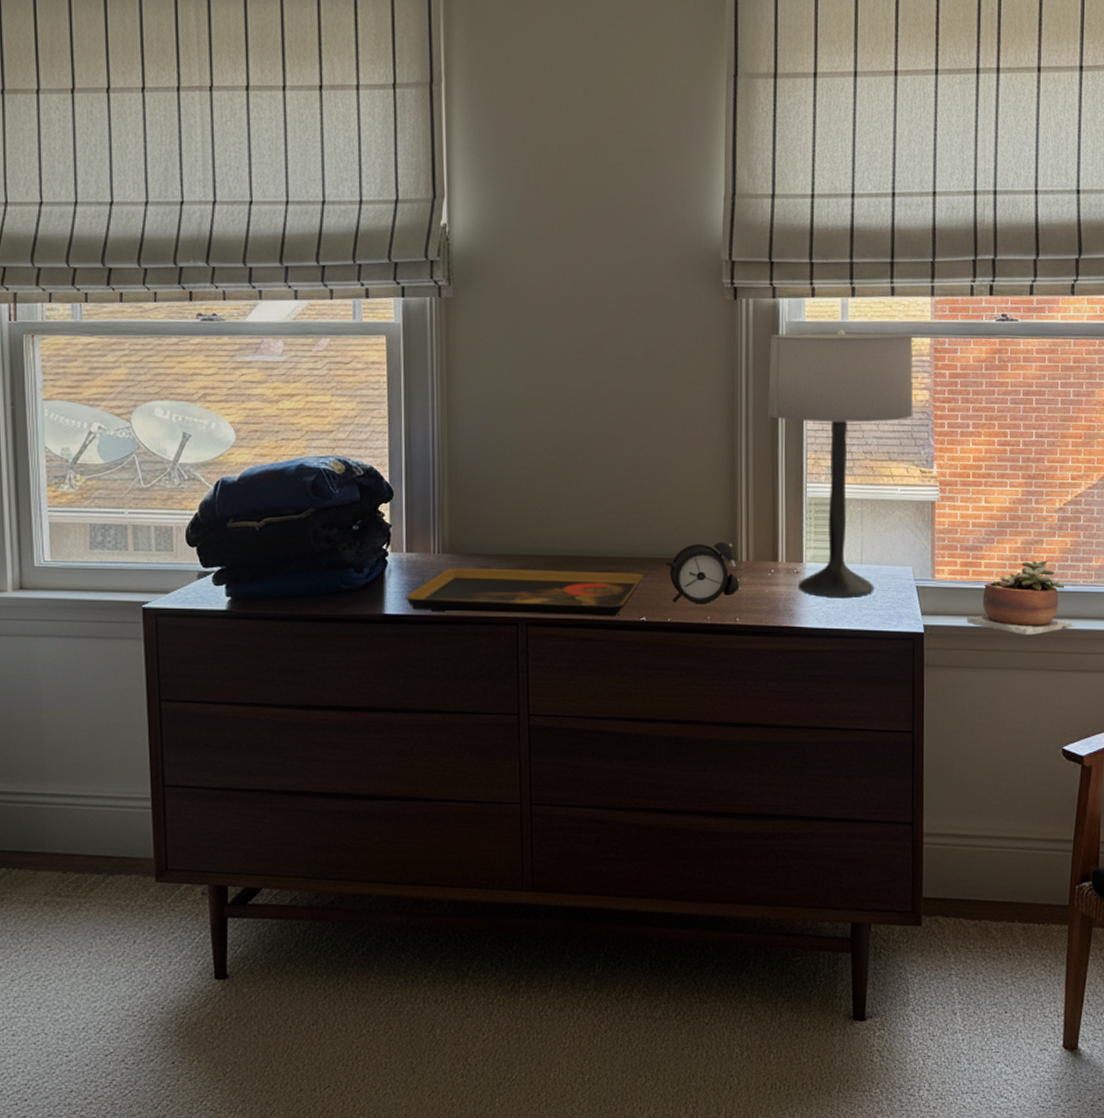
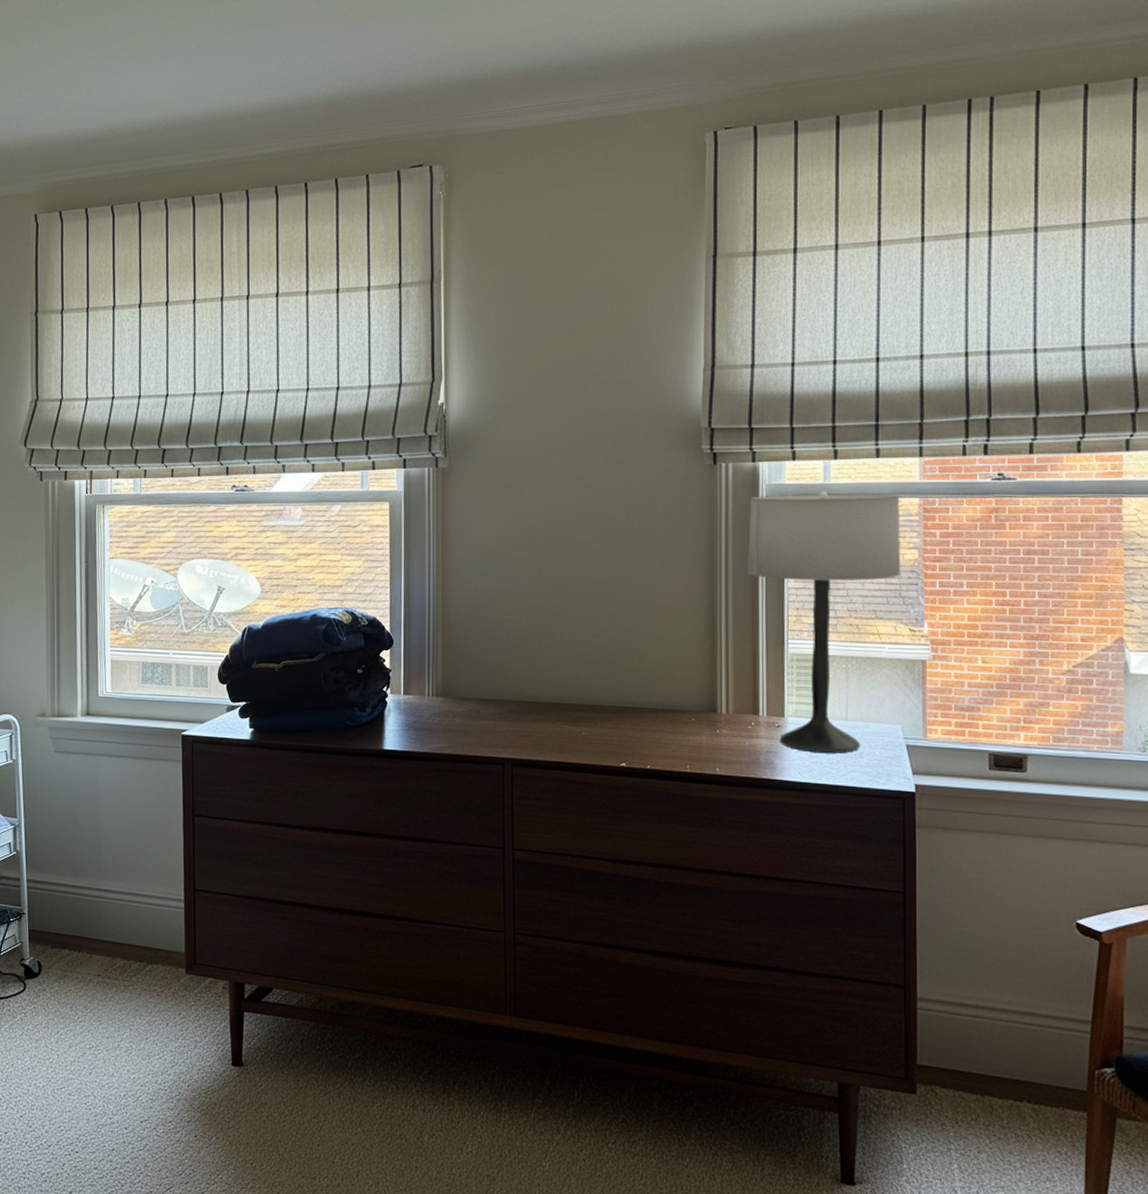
decorative tray: present [405,567,644,617] -> none [402,709,624,761]
alarm clock: present [665,542,741,604] -> none [644,694,721,754]
succulent plant: present [967,560,1075,635] -> none [963,723,1088,801]

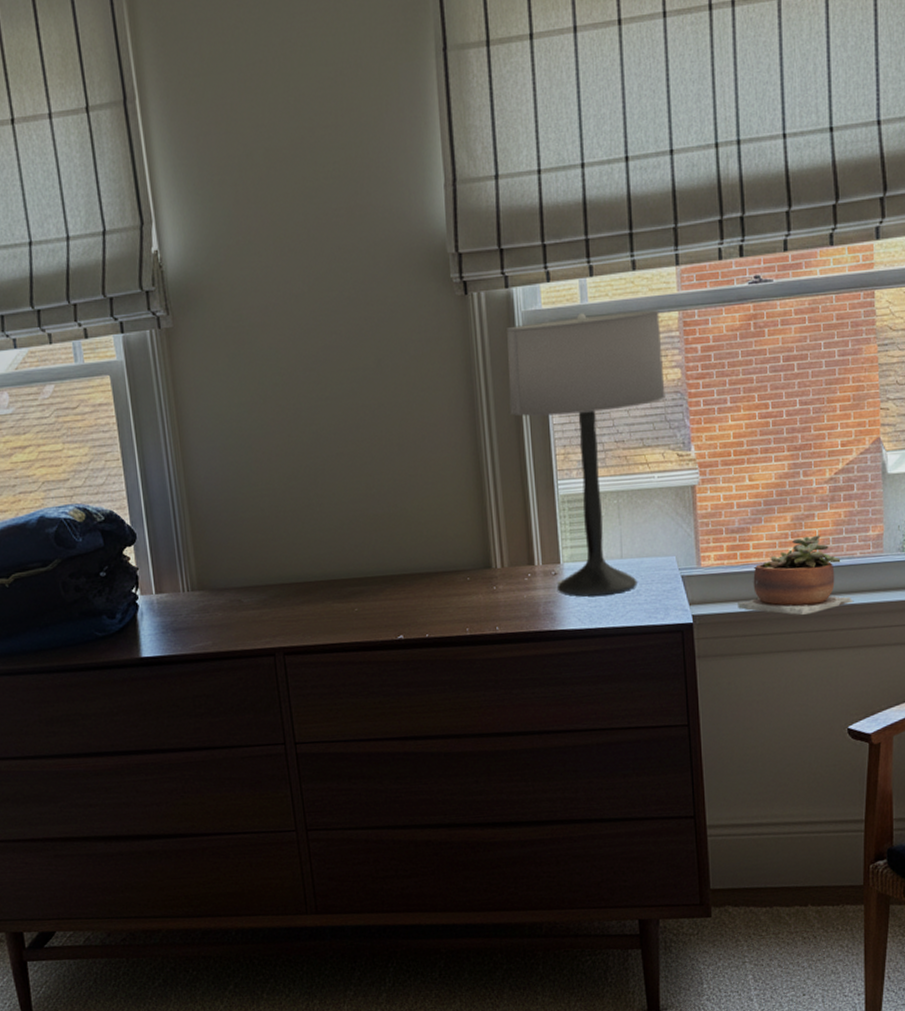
succulent plant: none [963,723,1088,801] -> present [738,535,854,615]

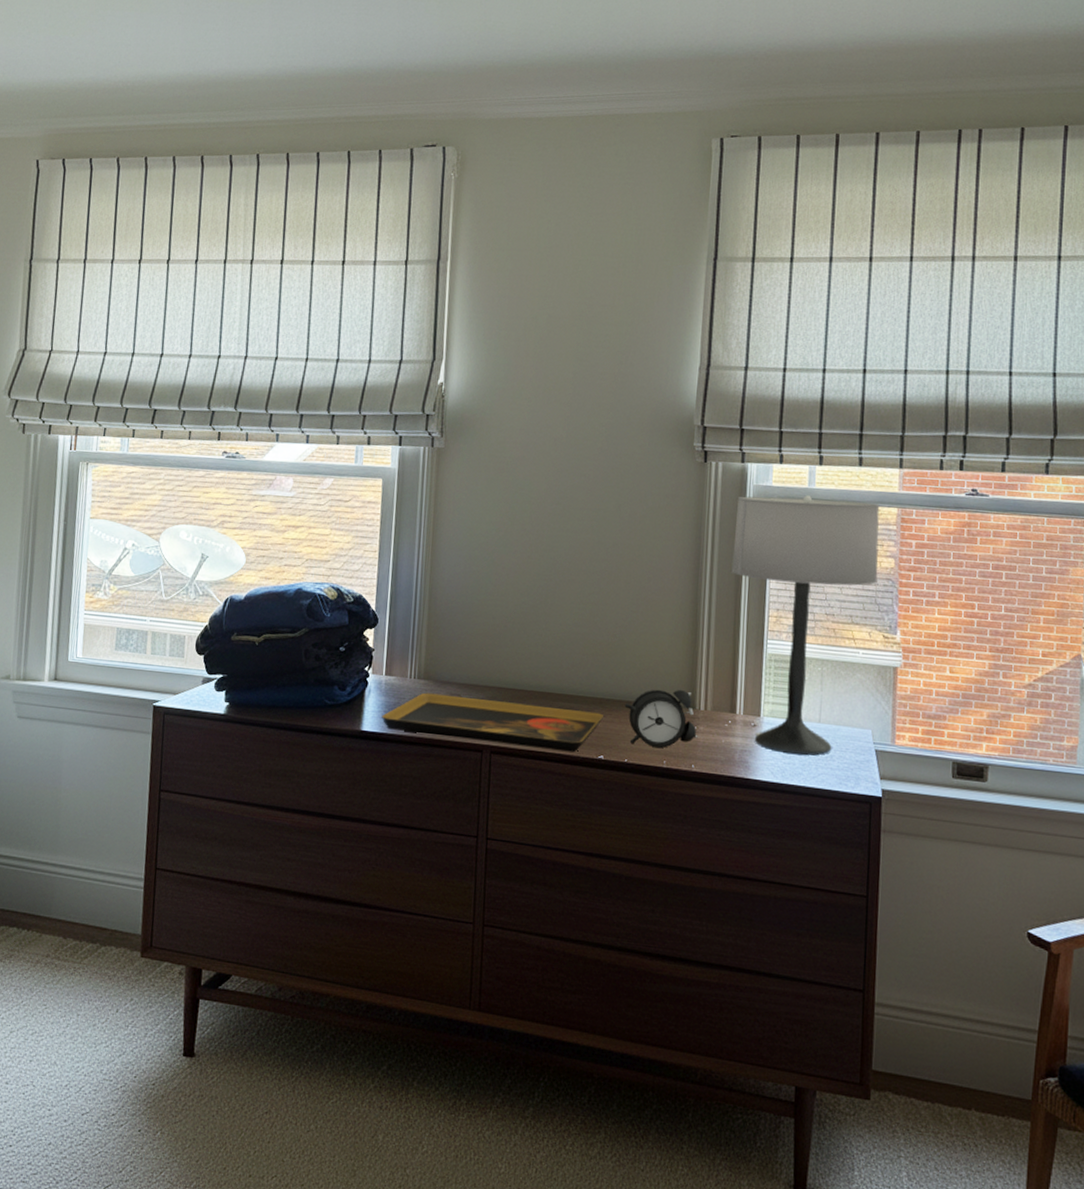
decorative tray: none [160,591,398,651] -> present [382,692,604,753]
alarm clock: none [417,550,499,618] -> present [624,689,698,748]
succulent plant: present [738,535,854,615] -> none [927,734,1044,811]

